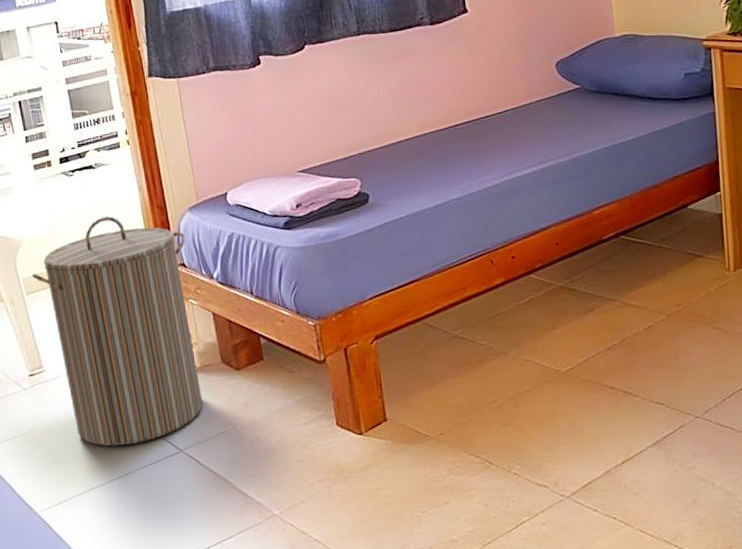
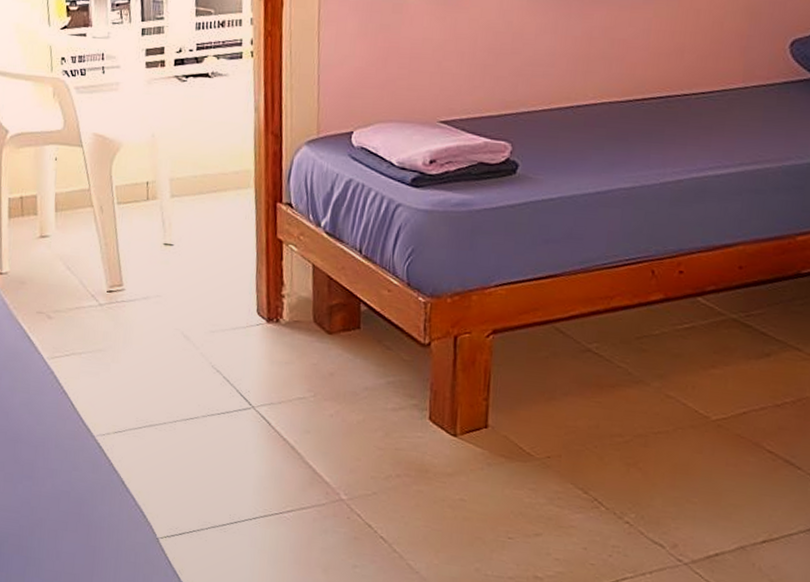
laundry hamper: present [32,216,203,447] -> none [126,134,297,389]

